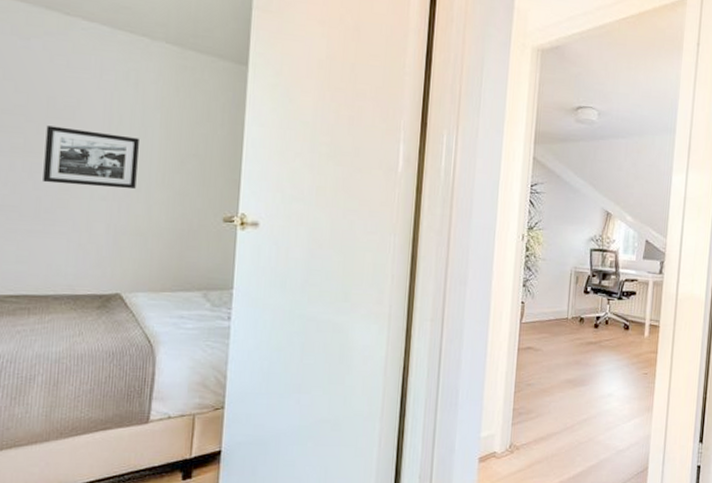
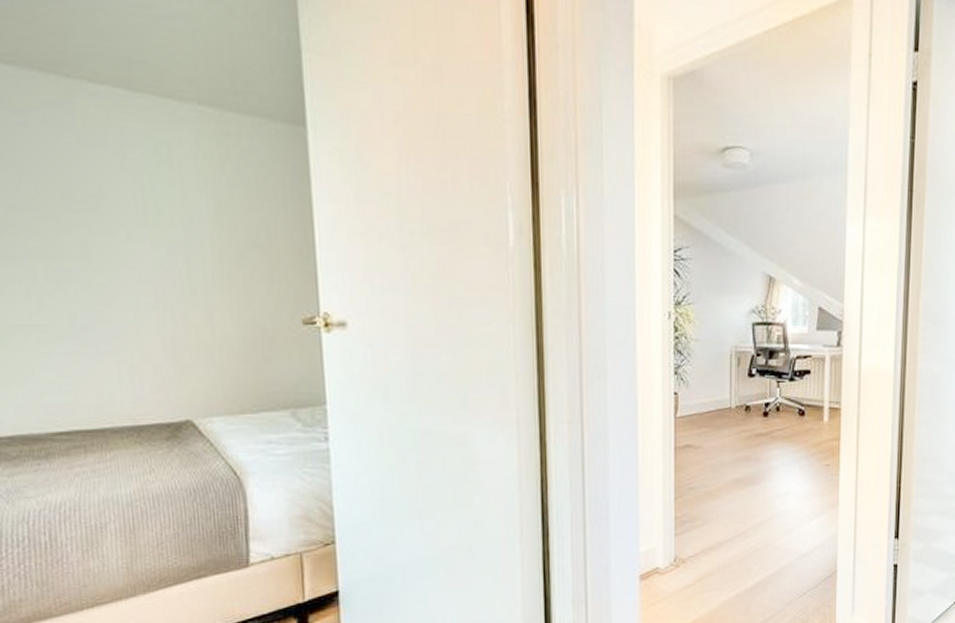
picture frame: present [43,125,139,190] -> none [66,222,190,293]

